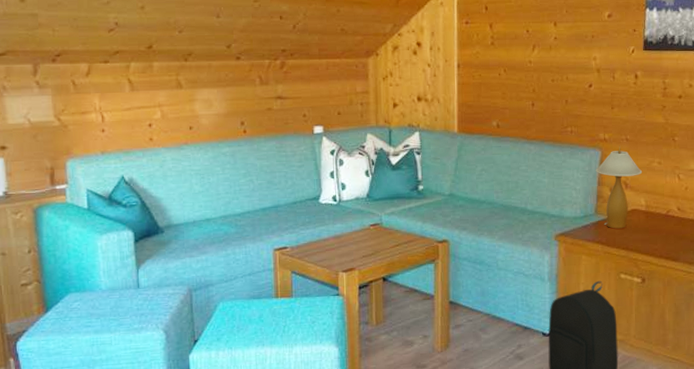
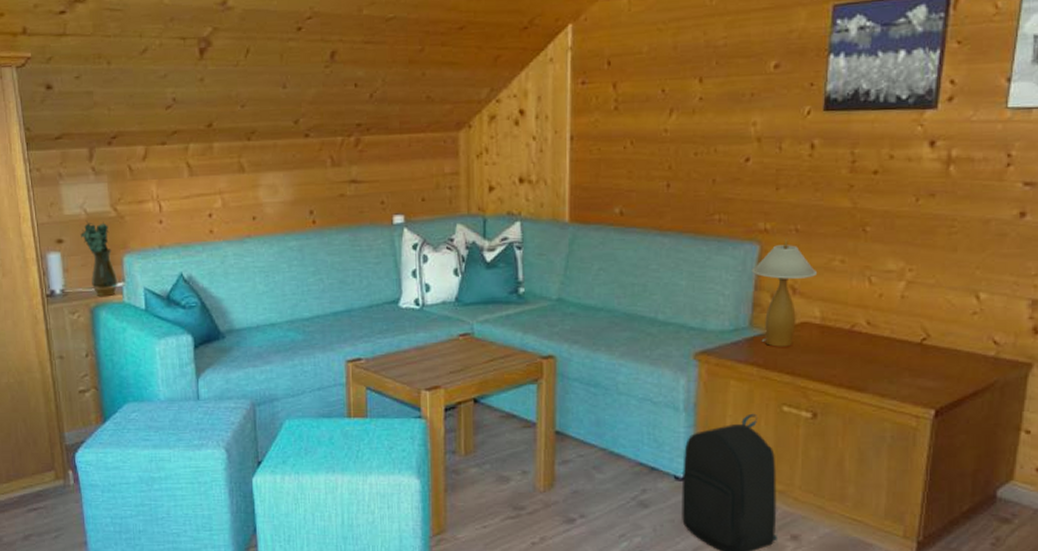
vase: none [24,129,61,197] -> present [81,220,118,296]

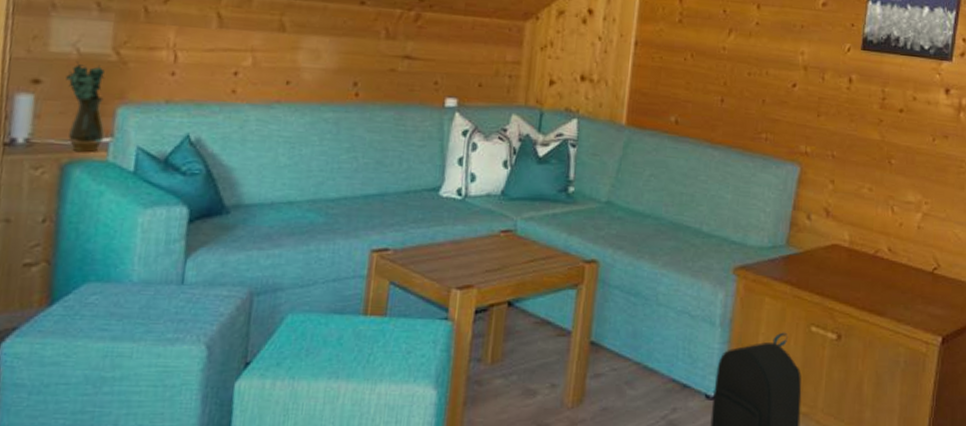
table lamp: present [751,238,818,347] -> none [791,162,849,268]

